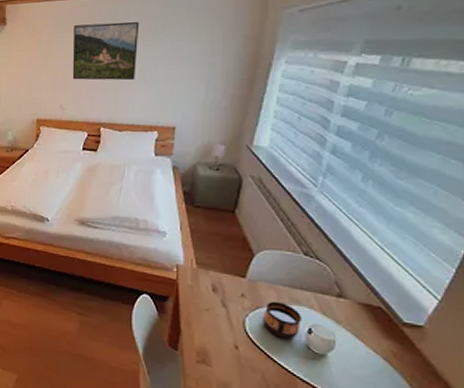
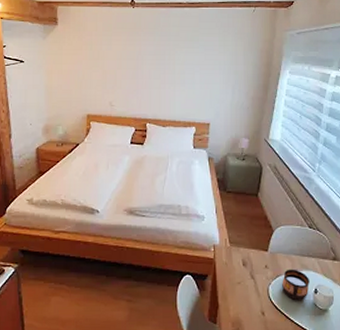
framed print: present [72,22,140,81] -> none [120,30,179,82]

